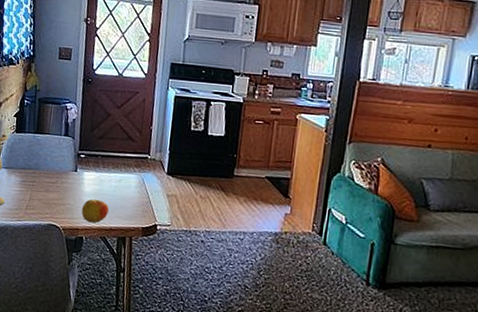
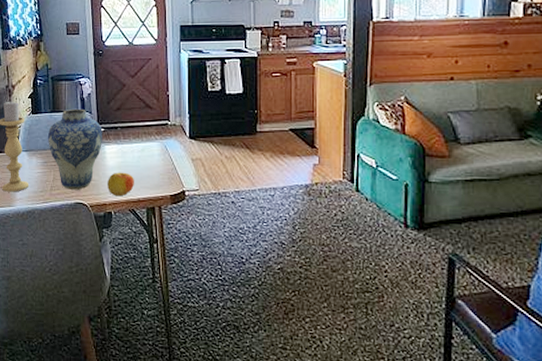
vase: none [28,132,83,212] -> present [48,108,102,190]

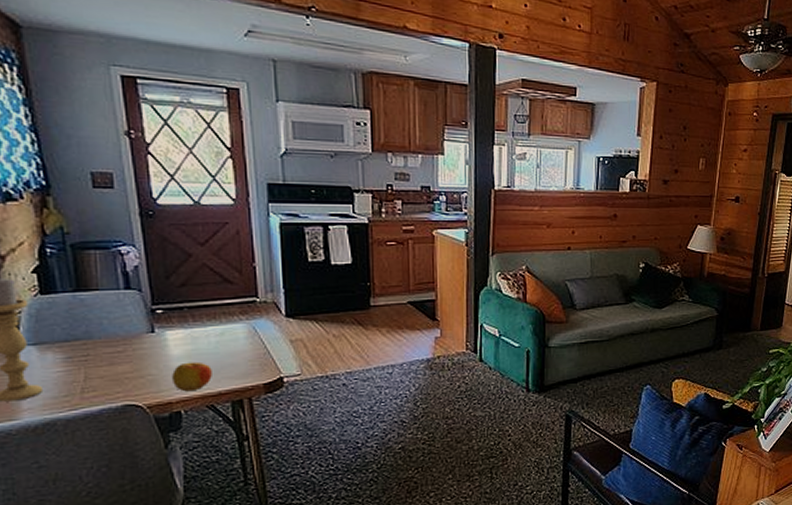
vase: present [48,108,102,190] -> none [71,285,161,390]

